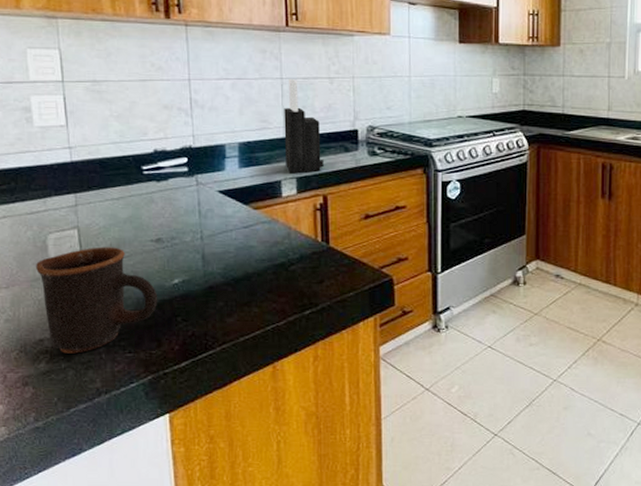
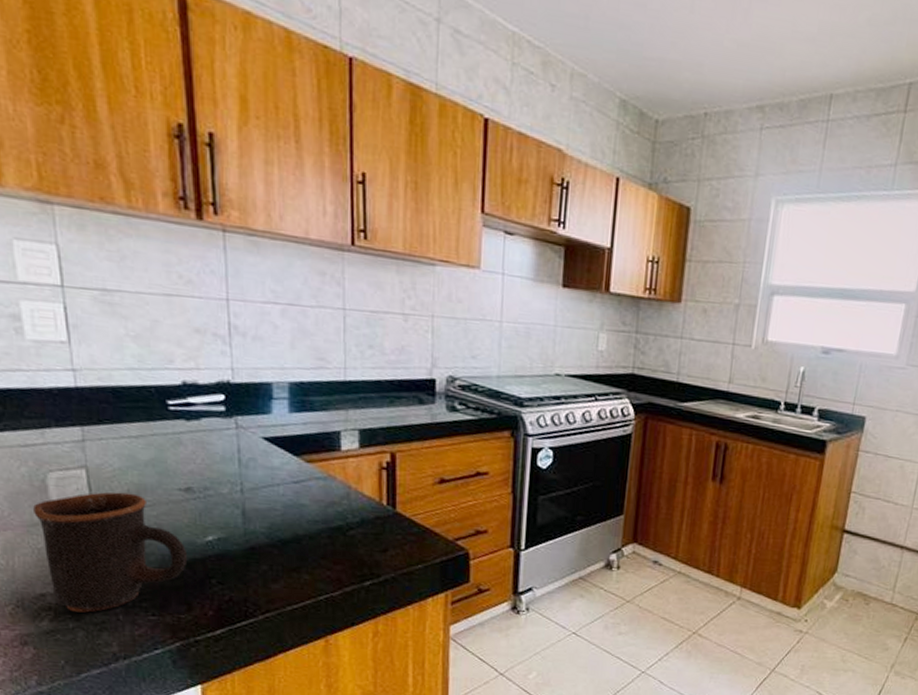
knife block: present [284,79,324,174] -> none [345,311,393,425]

